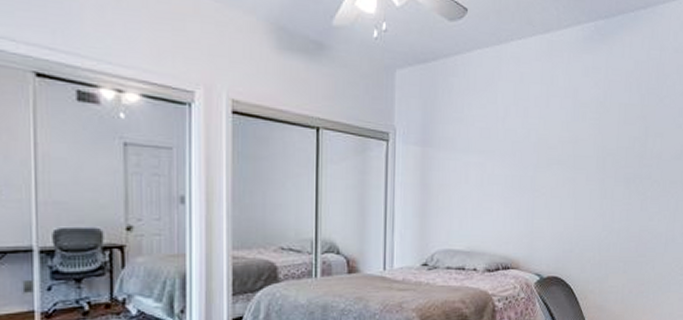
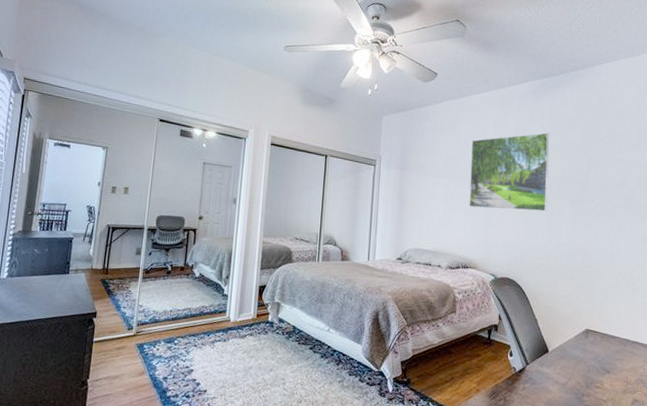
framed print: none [509,92,604,193] -> present [469,133,550,212]

